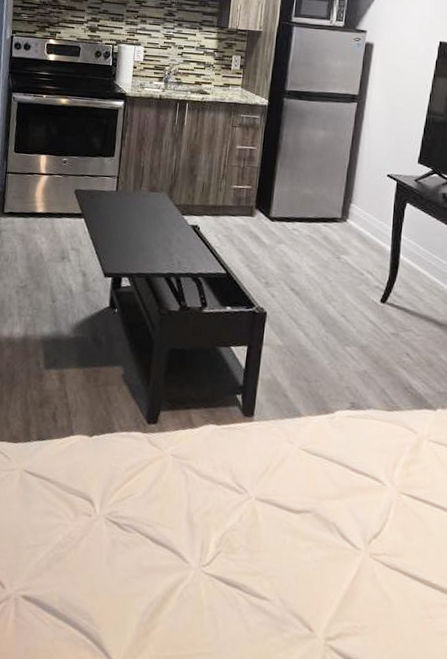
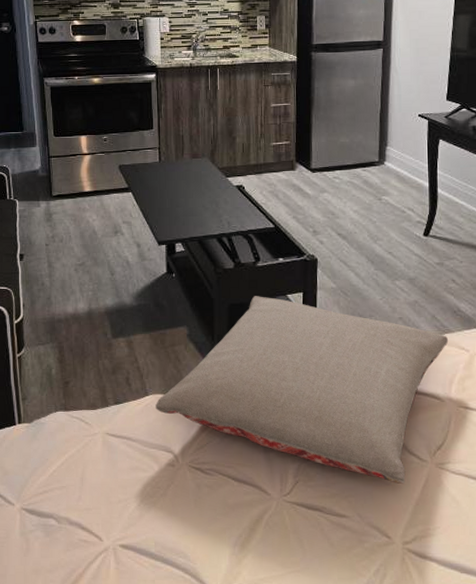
pillow: none [79,343,397,571] -> present [156,296,449,484]

